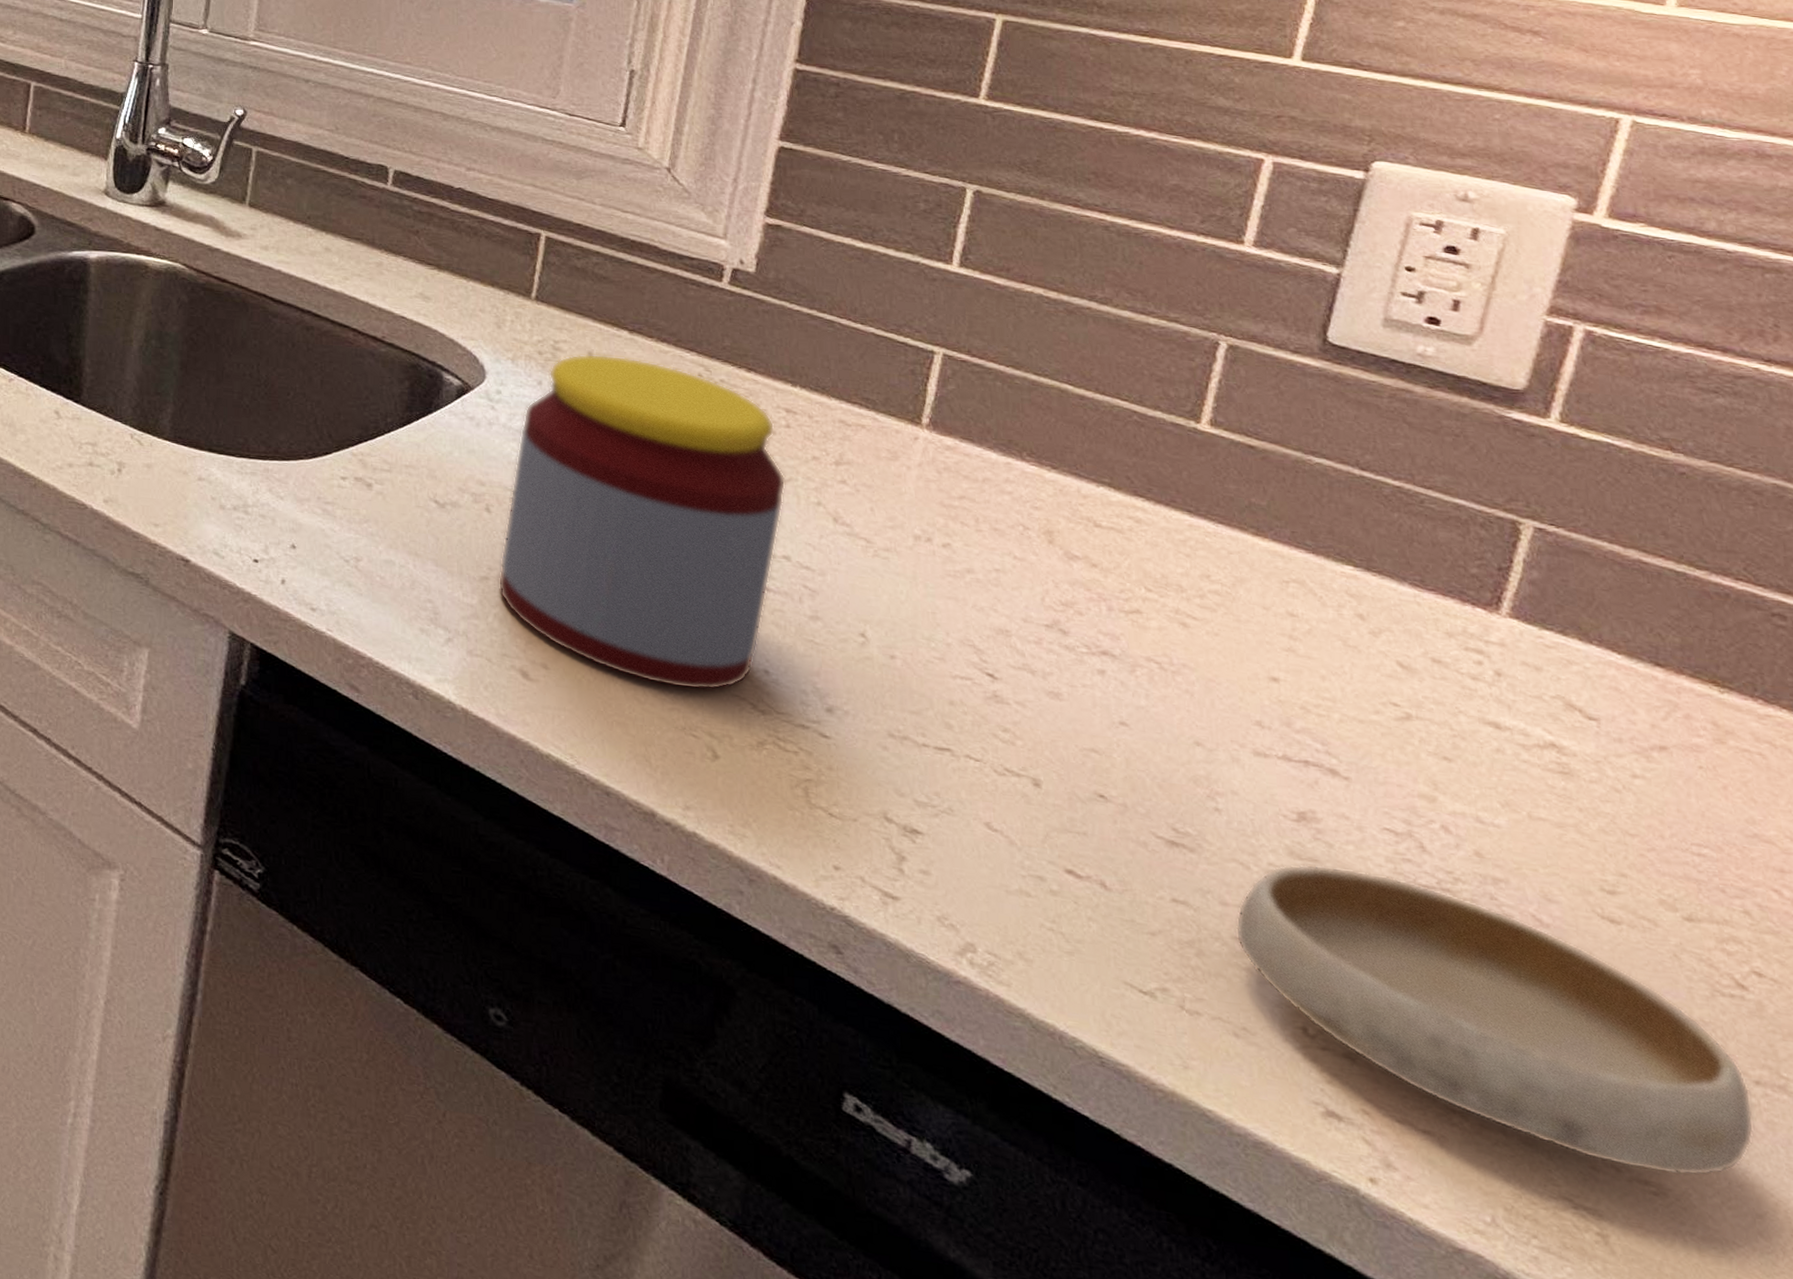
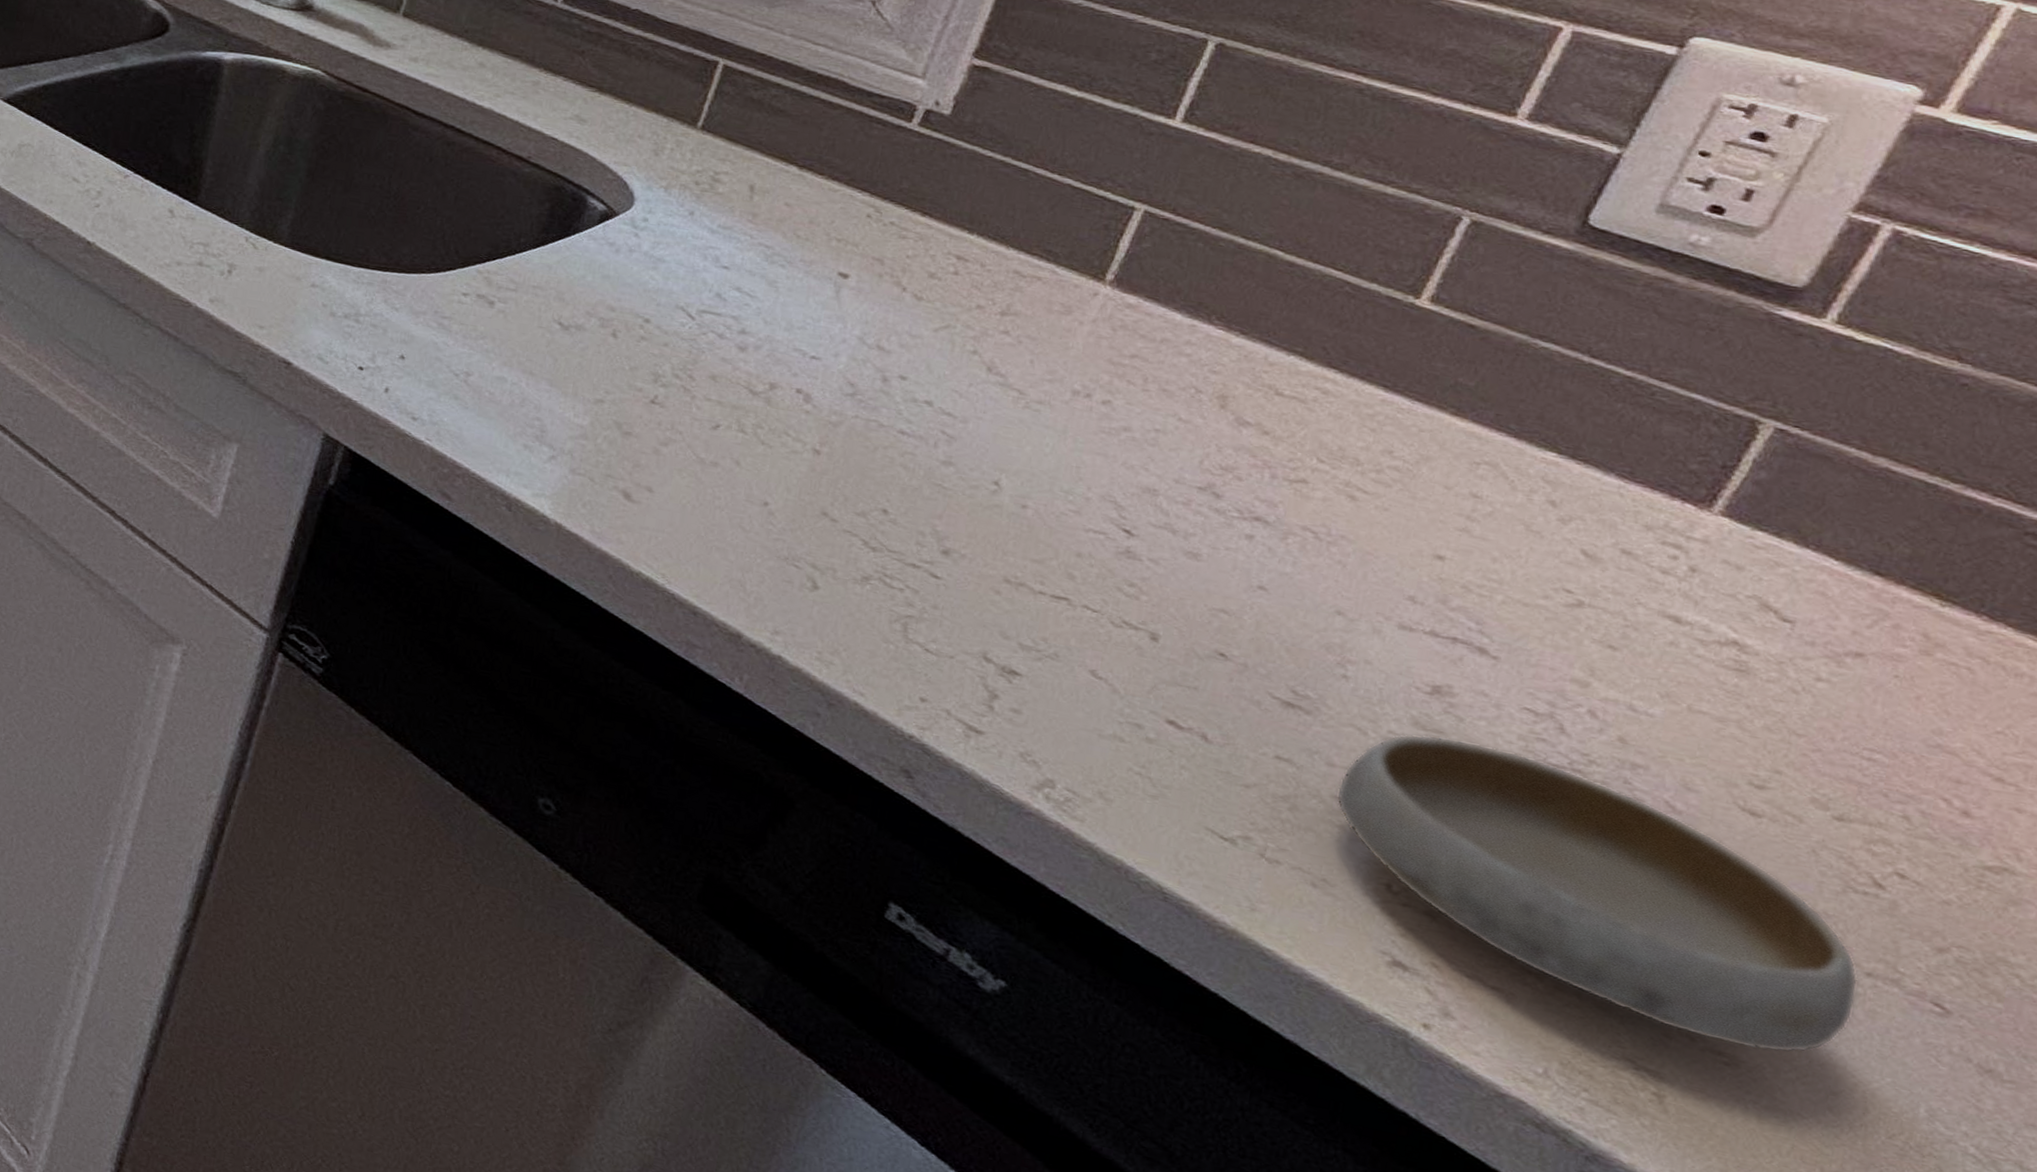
jar: present [498,353,786,691] -> none [612,187,943,525]

